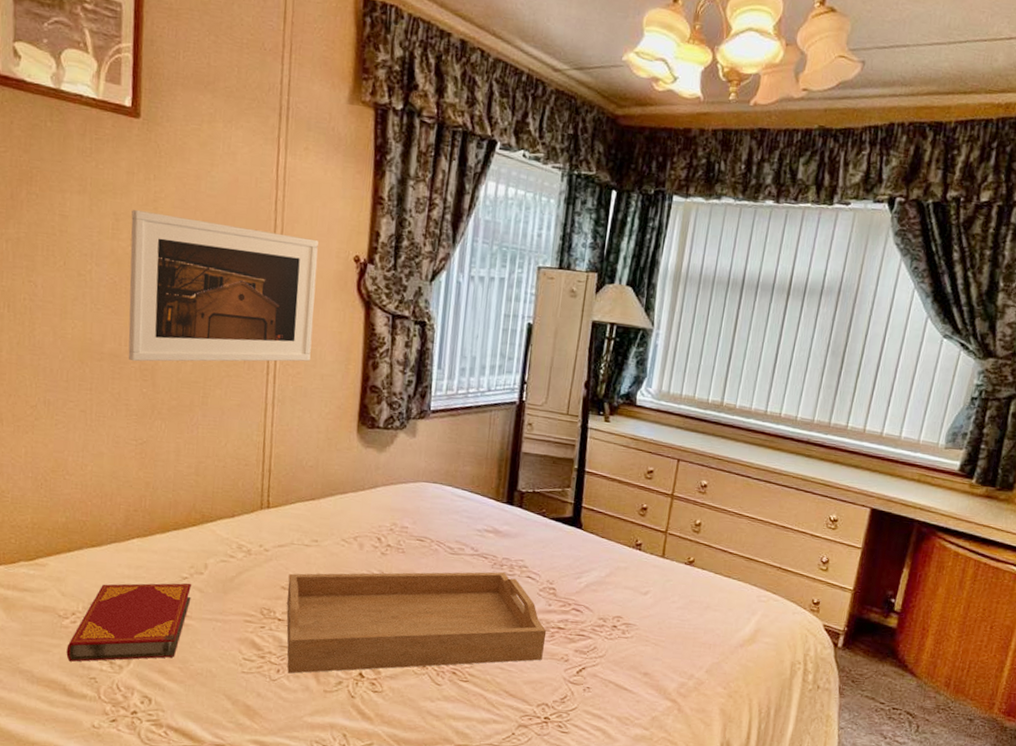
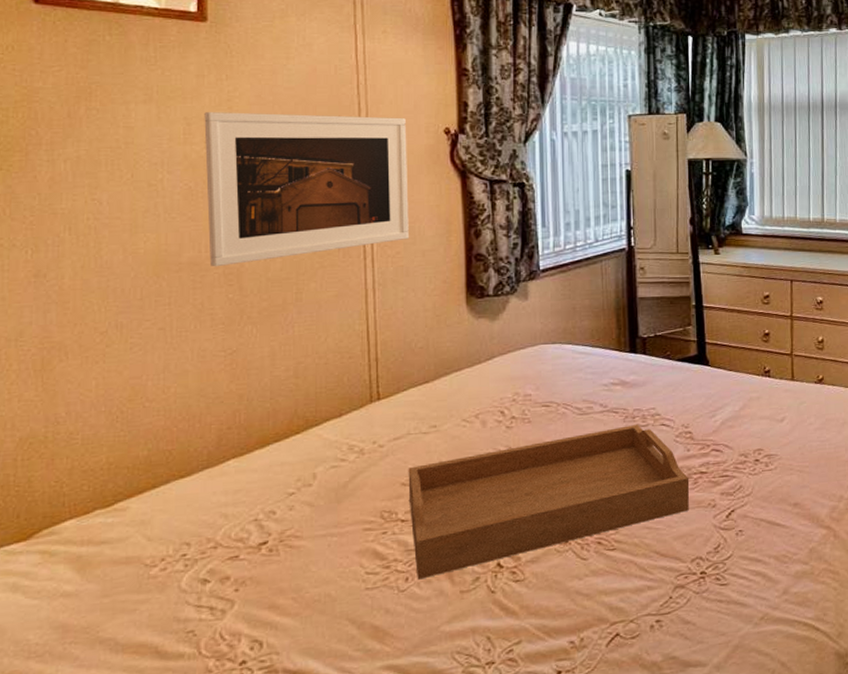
hardback book: present [66,583,192,662] -> none [156,498,301,617]

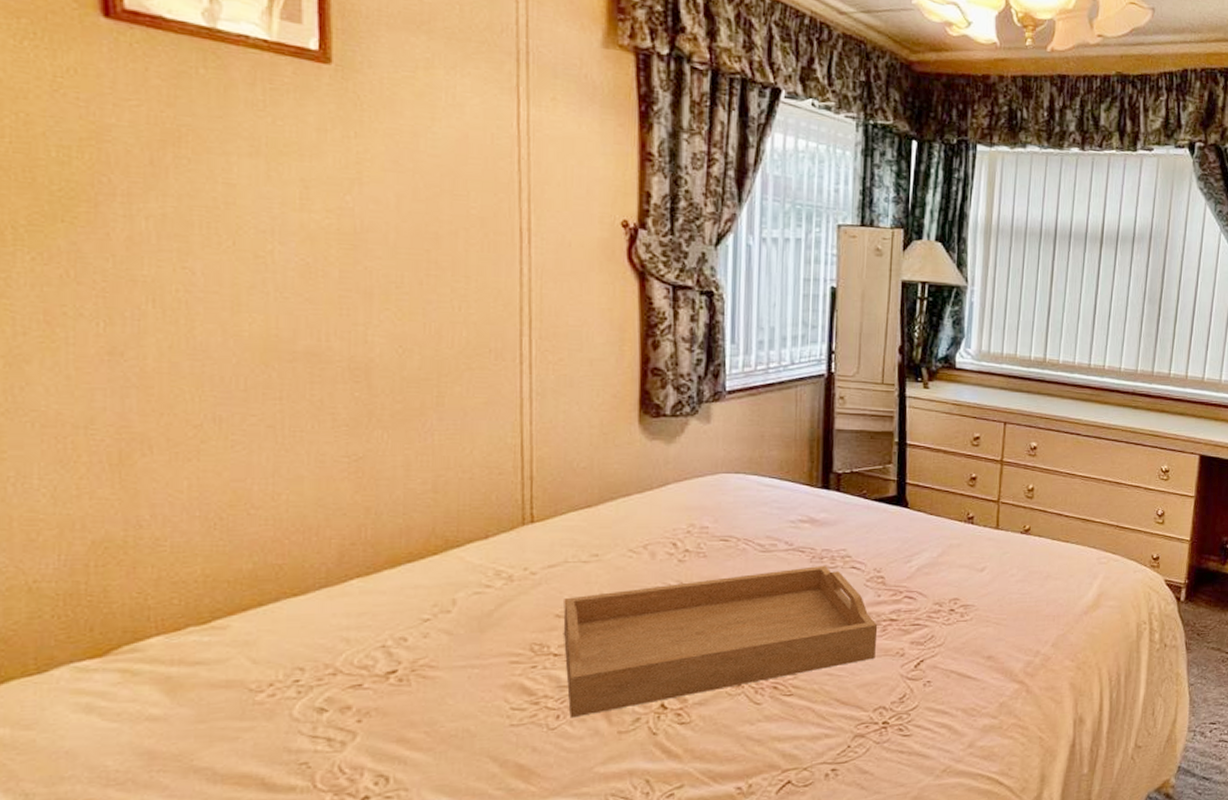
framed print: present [204,112,409,267] -> none [326,175,577,360]

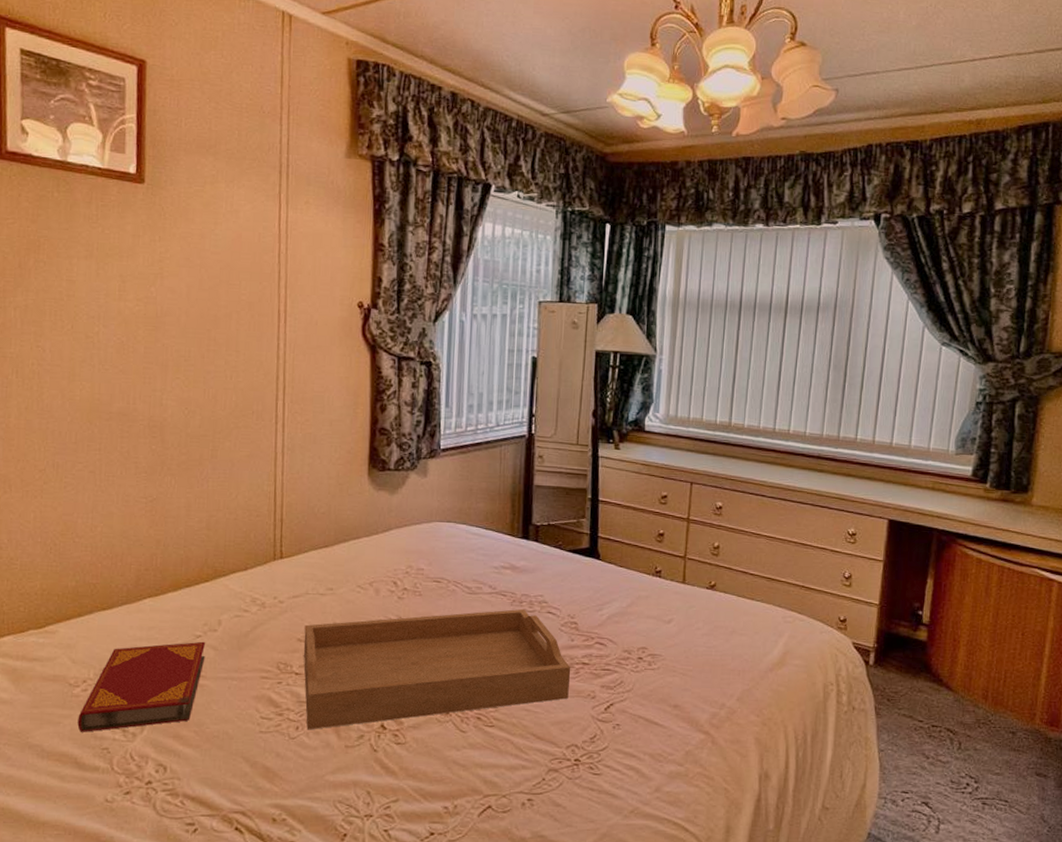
hardback book: none [263,625,437,747] -> present [77,641,206,732]

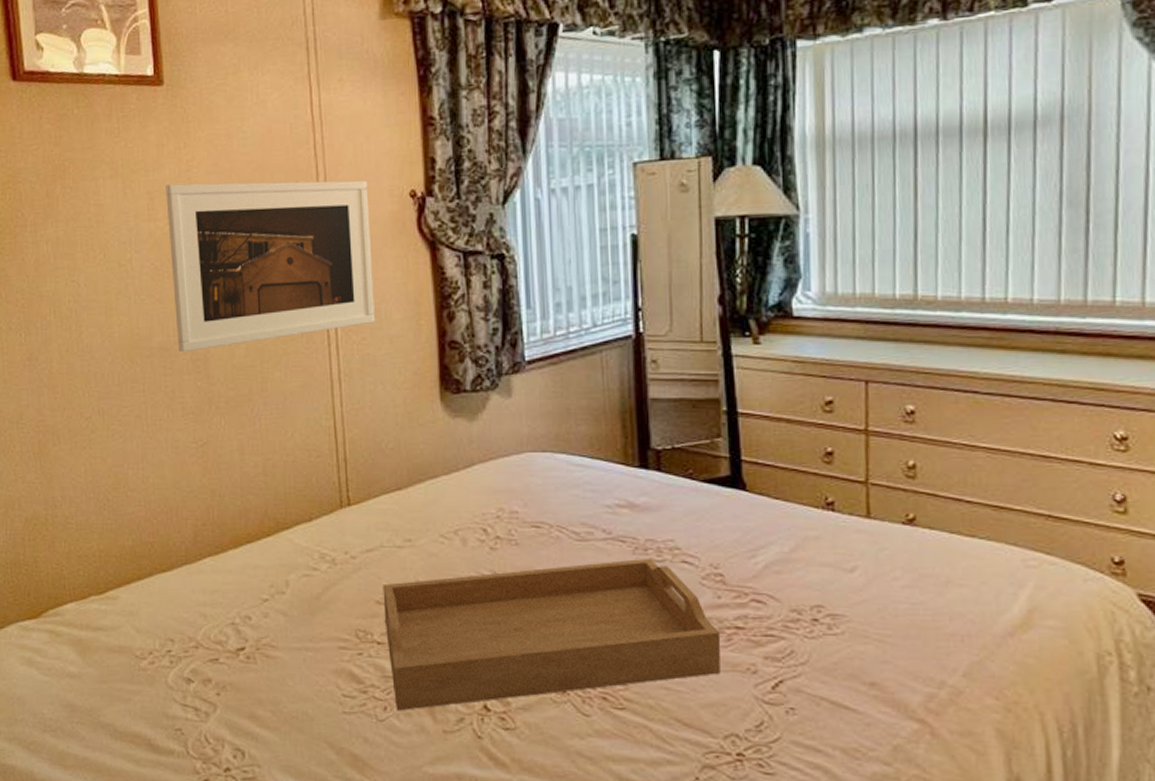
hardback book: present [77,641,206,732] -> none [147,605,275,711]
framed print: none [136,271,322,419] -> present [165,180,375,353]

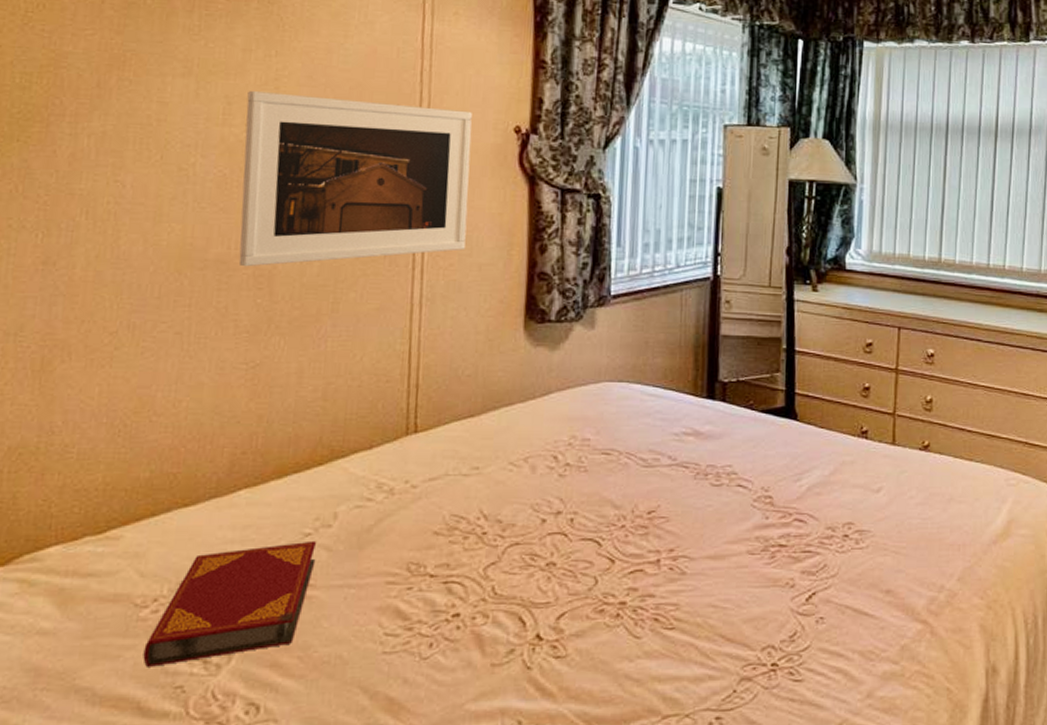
hardback book: none [147,605,275,711] -> present [143,540,317,667]
serving tray: present [383,558,721,711] -> none [440,482,766,647]

